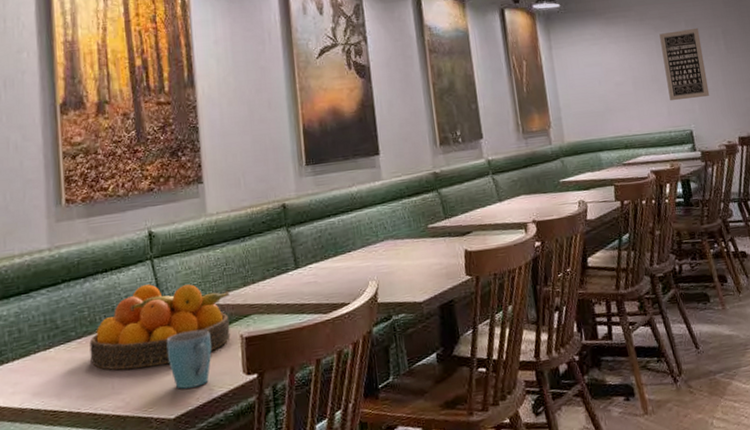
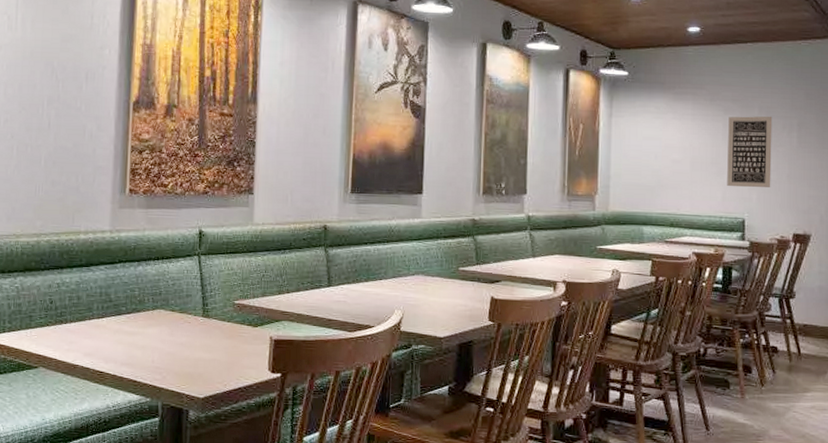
fruit bowl: present [89,284,231,370] -> none [136,277,265,351]
mug: present [166,329,212,389] -> none [203,324,243,375]

